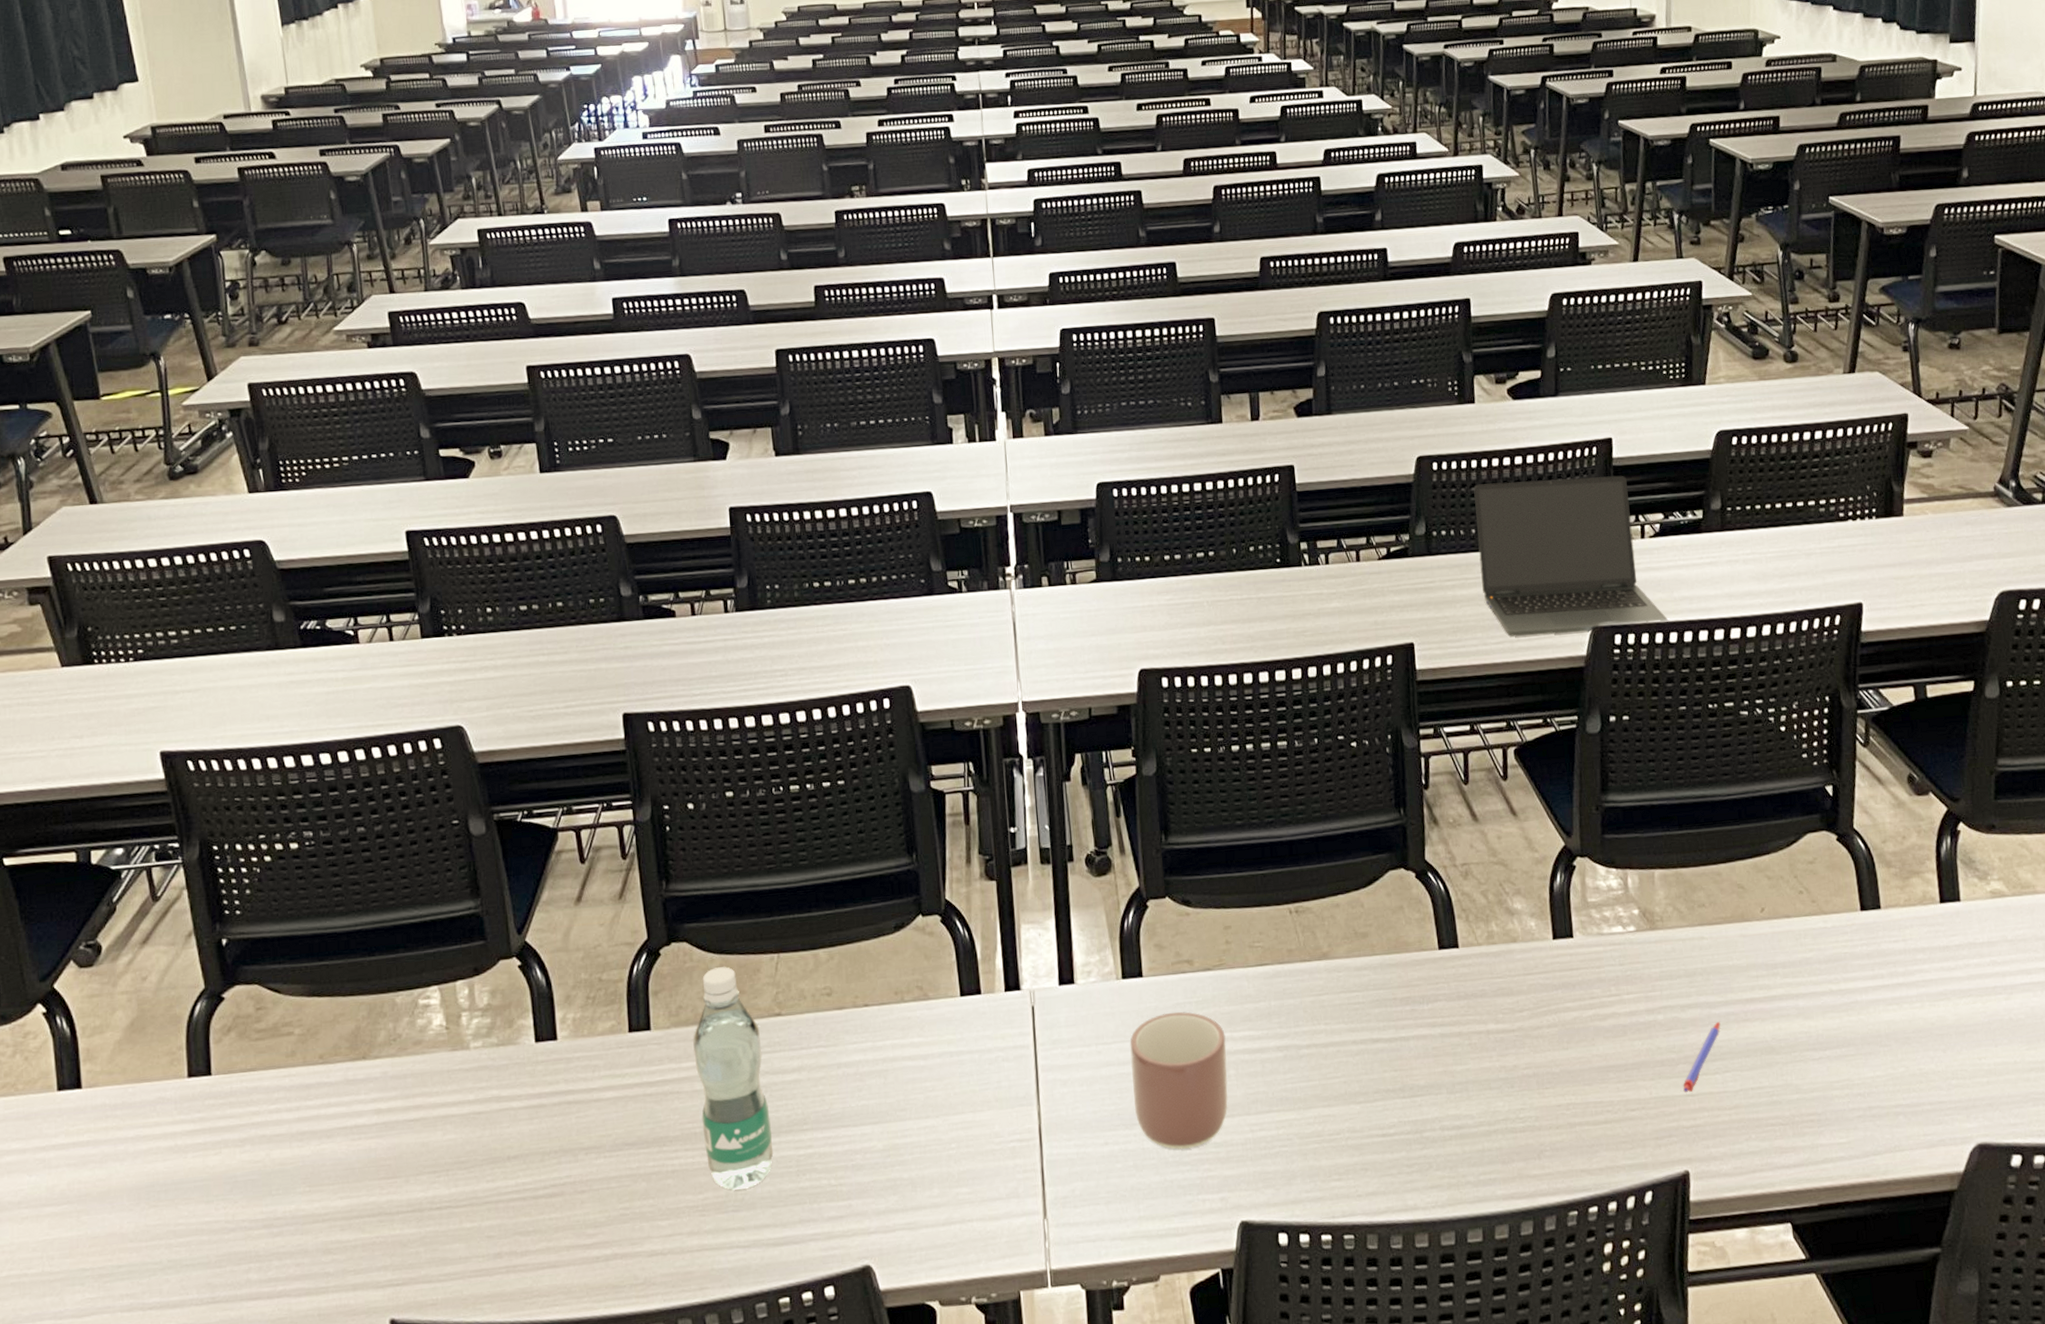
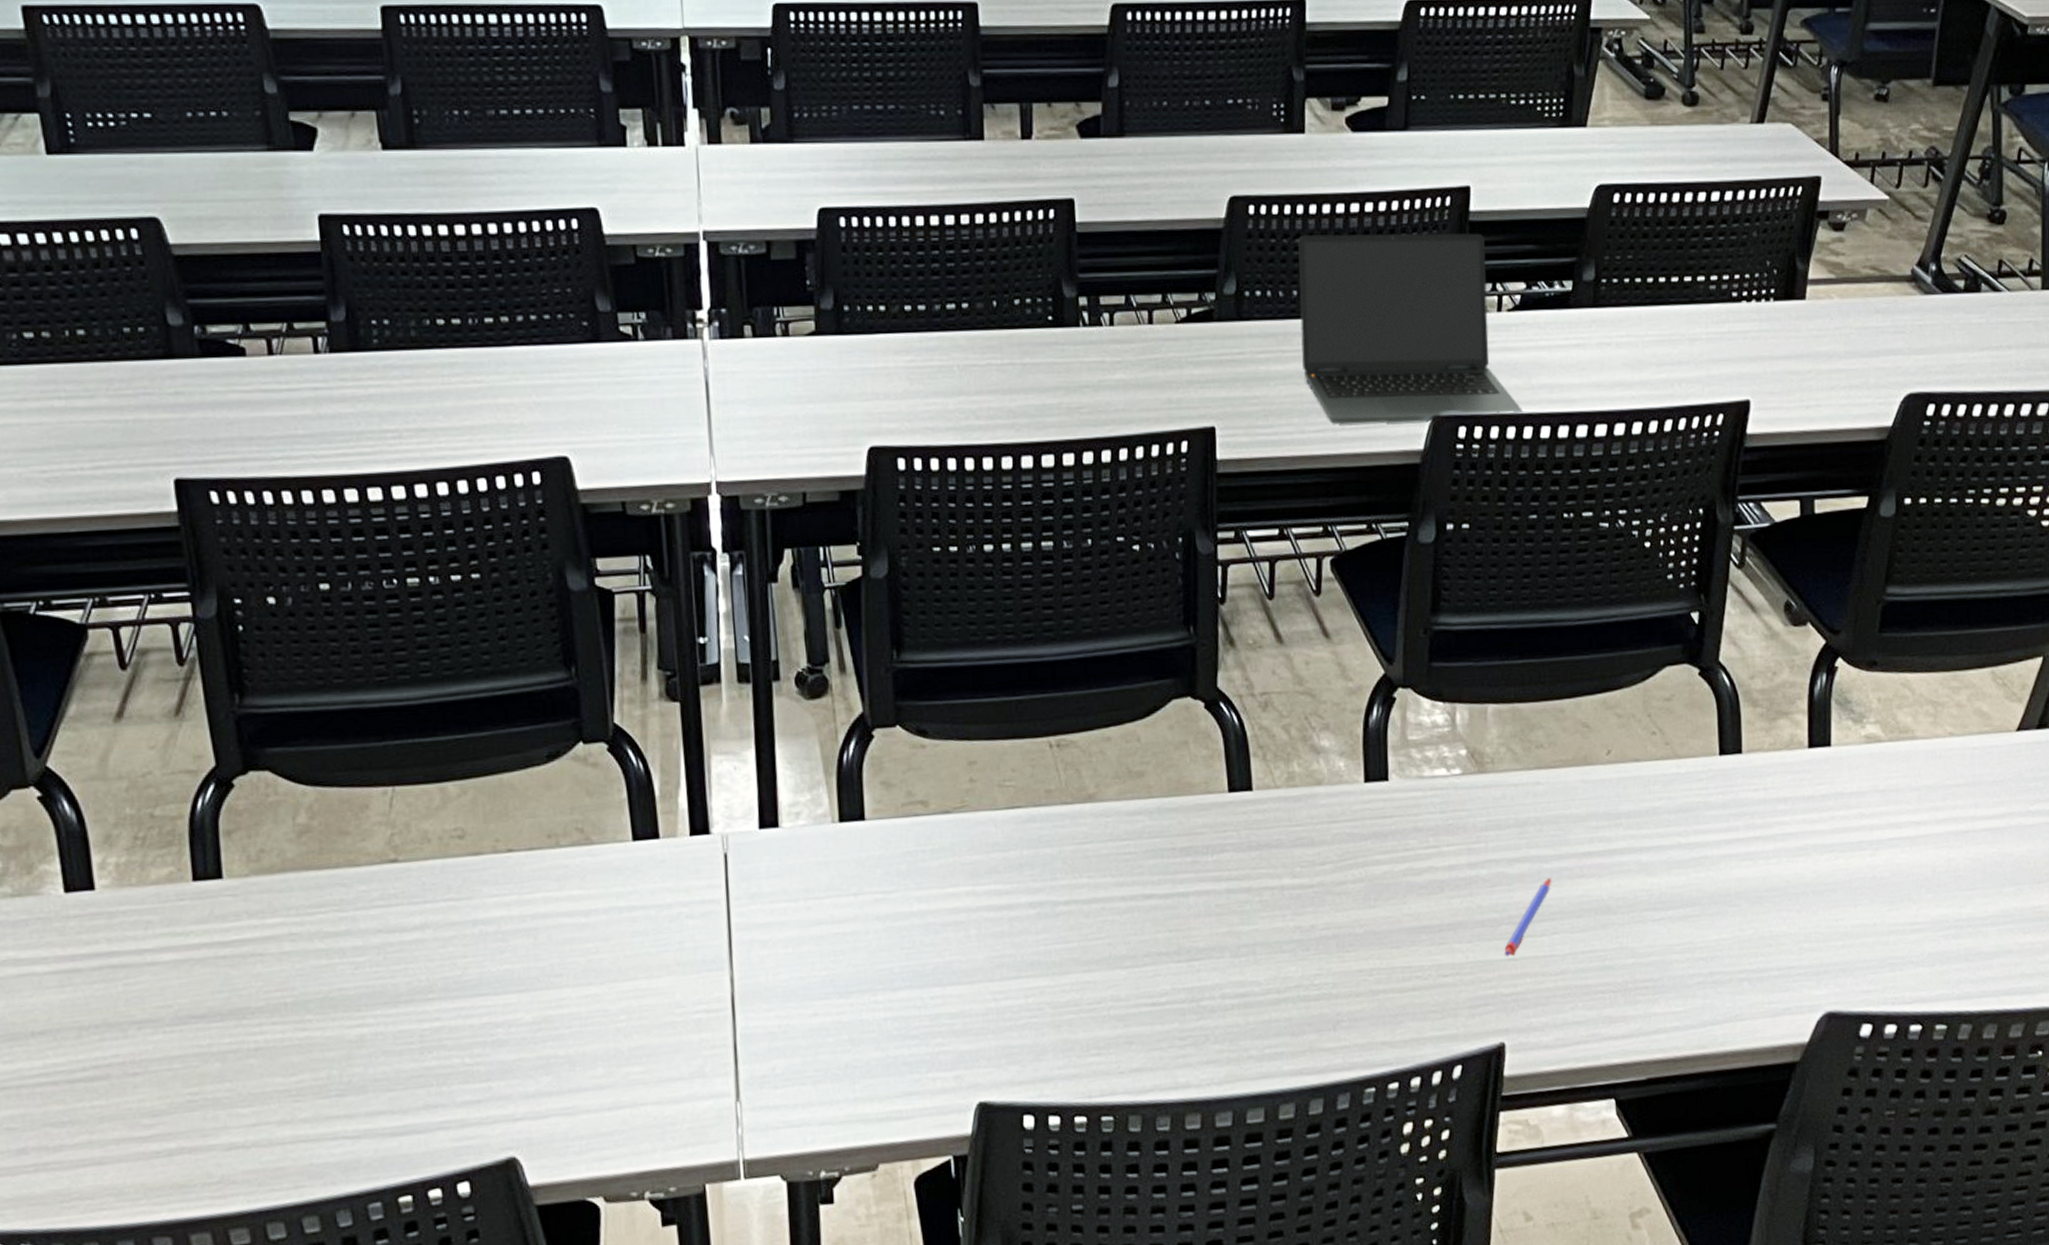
bottle: present [693,967,774,1190] -> none [280,801,390,1071]
mug: present [1130,1012,1228,1149] -> none [847,861,968,1021]

